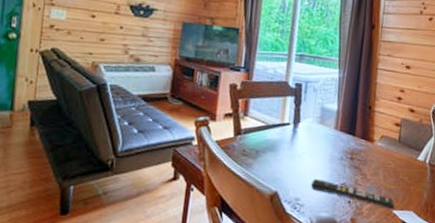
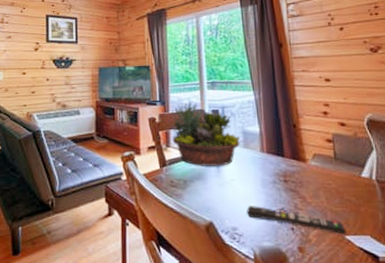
succulent planter: none [250,73,318,140] -> present [172,103,240,166]

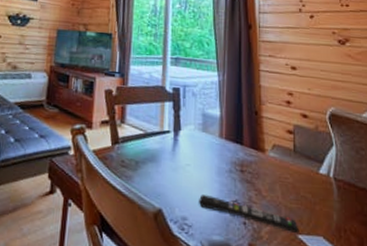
succulent planter: present [172,103,240,166] -> none [127,77,199,149]

